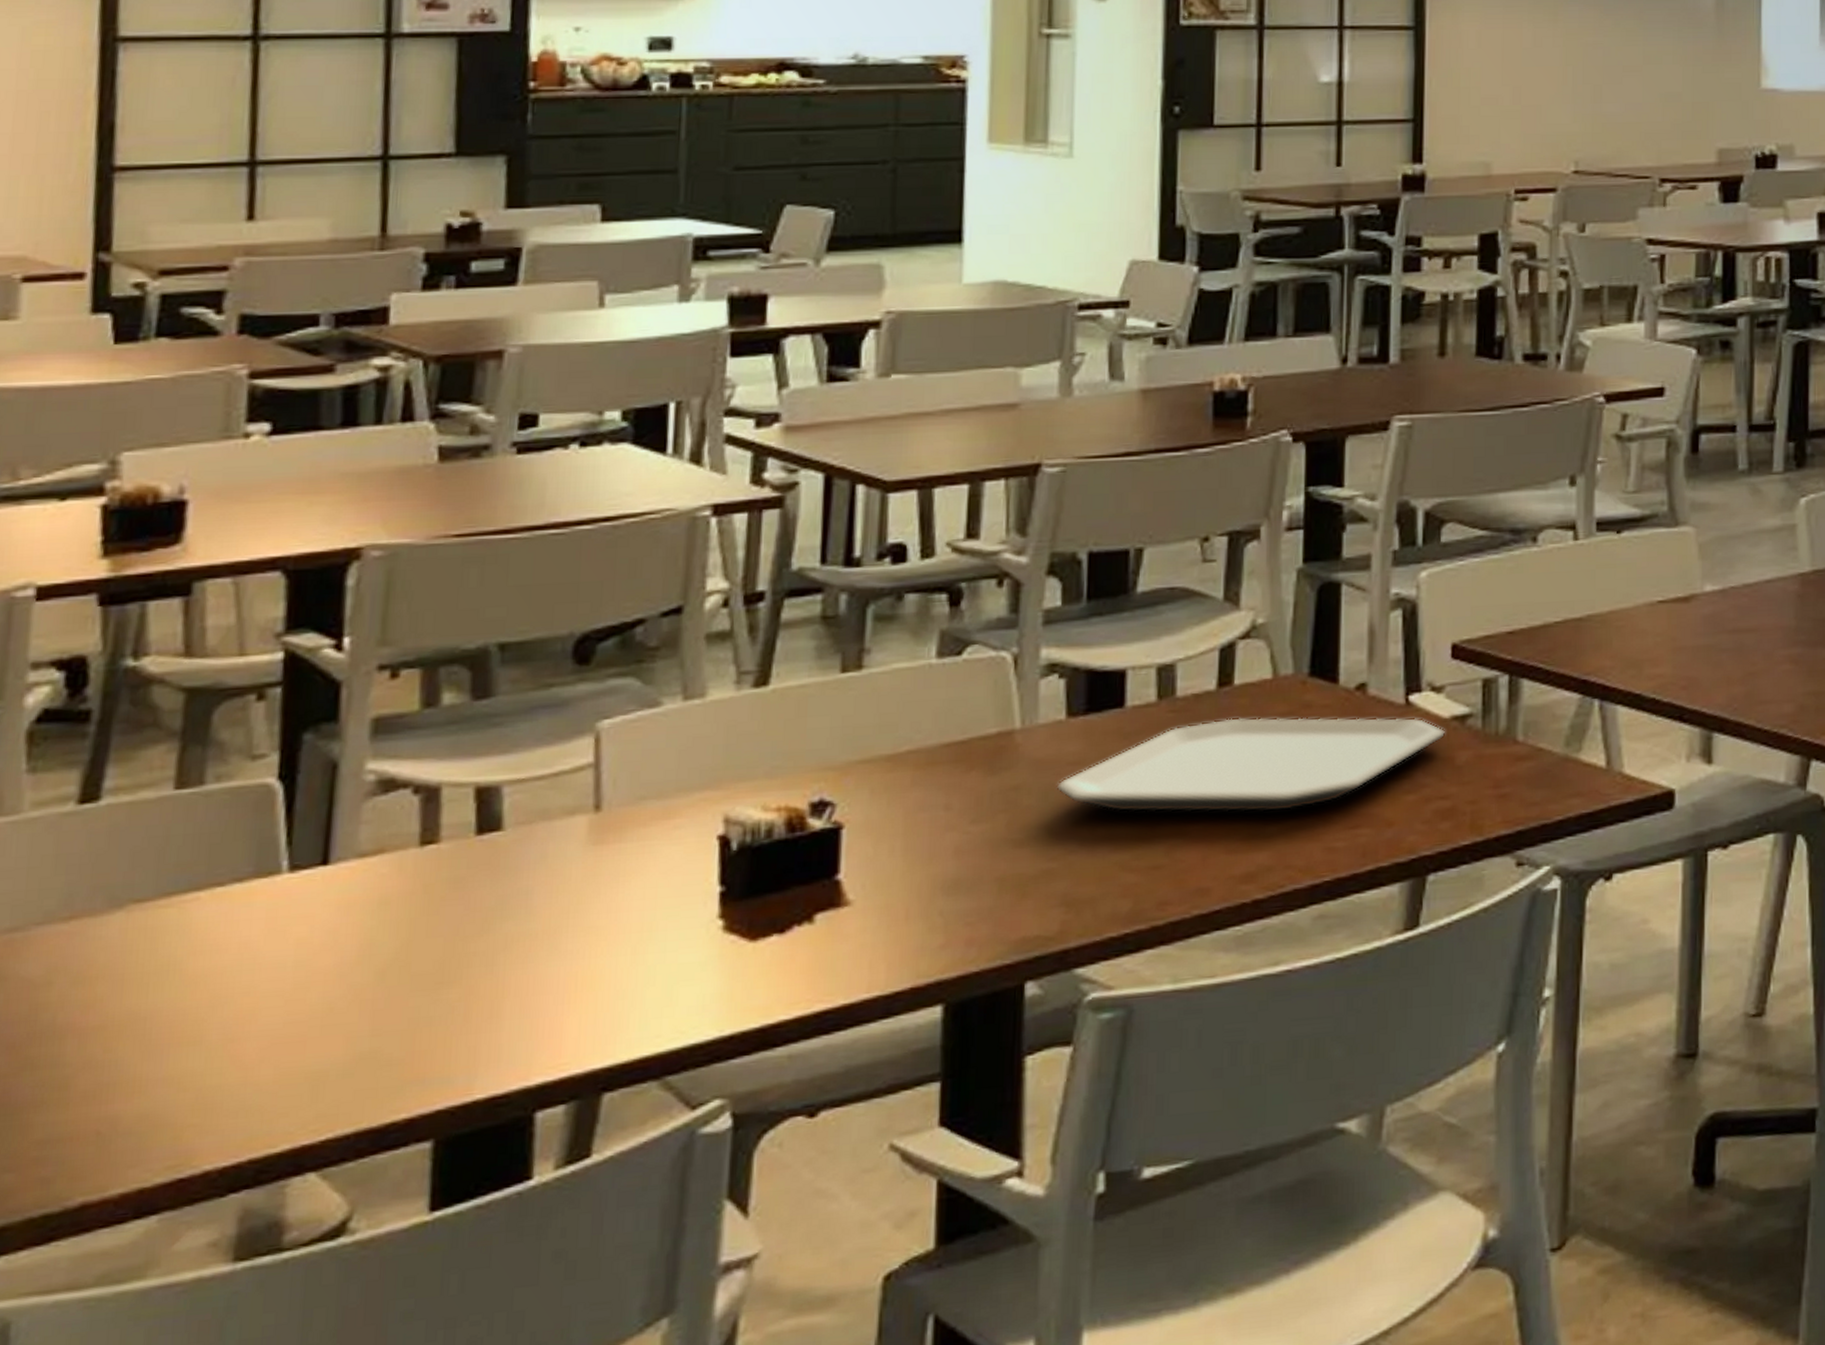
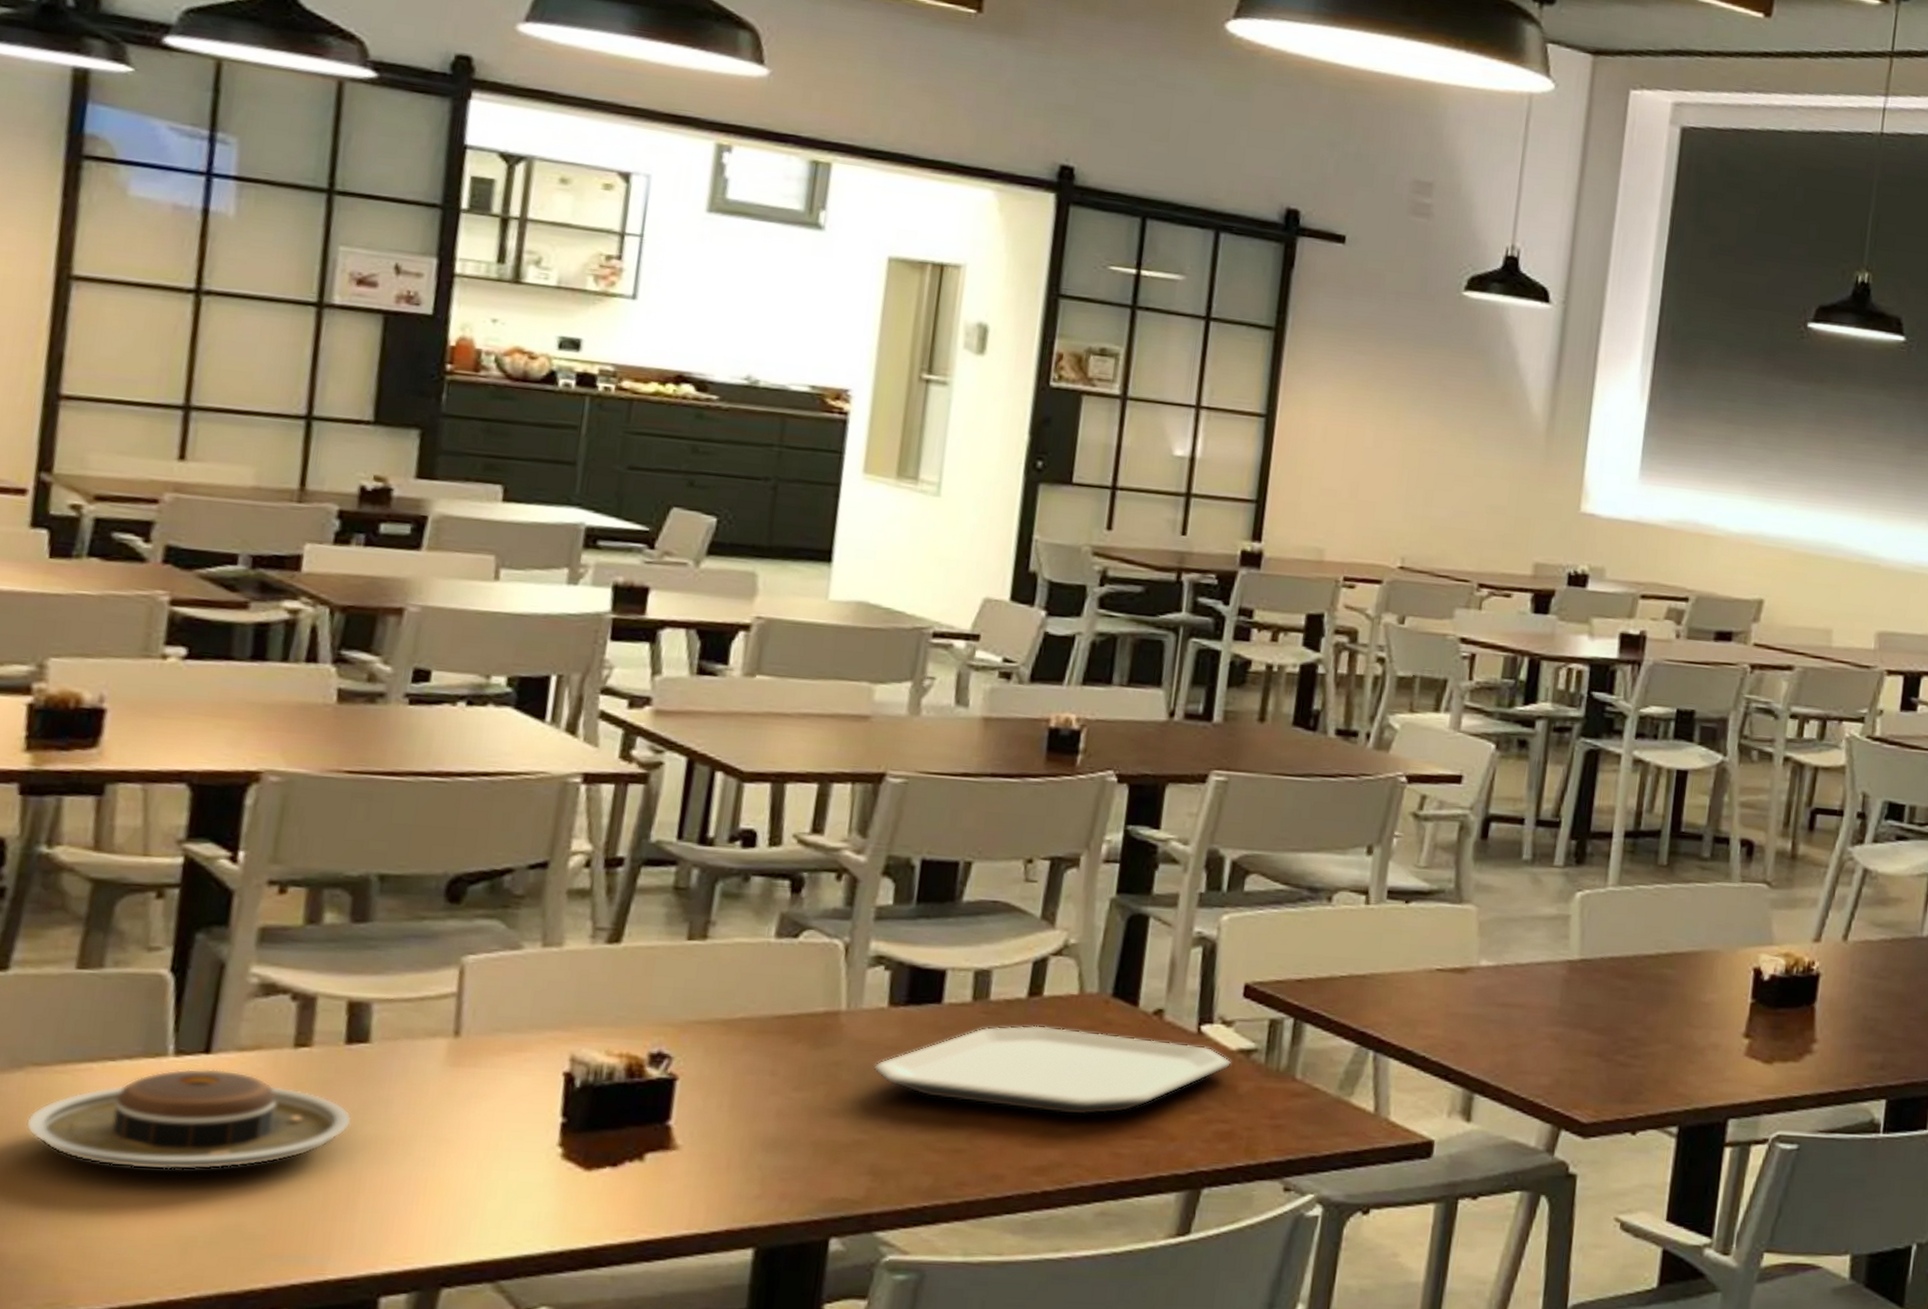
plate: none [131,880,489,1004] -> present [26,1068,352,1170]

